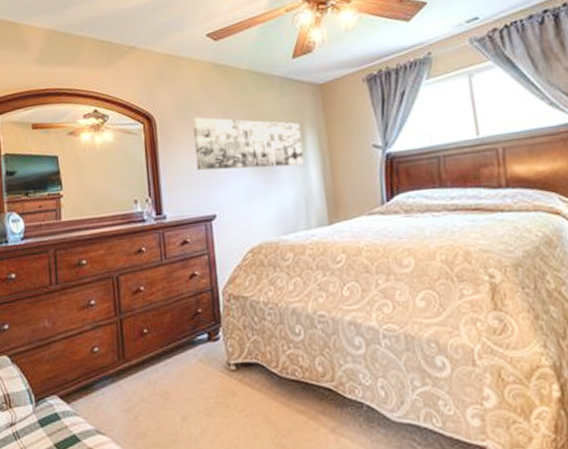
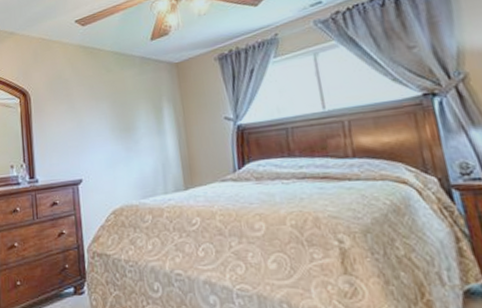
wall art: present [192,117,304,171] -> none [62,92,162,140]

